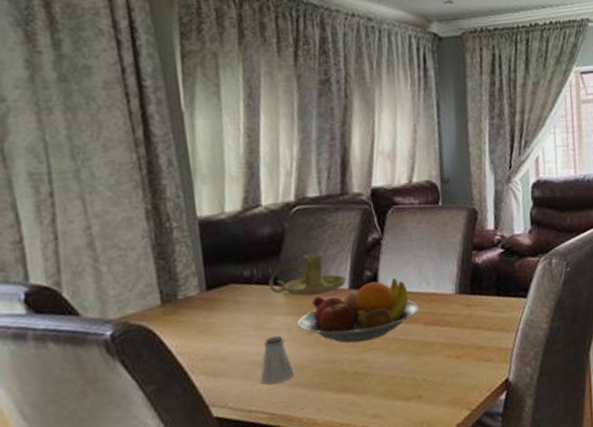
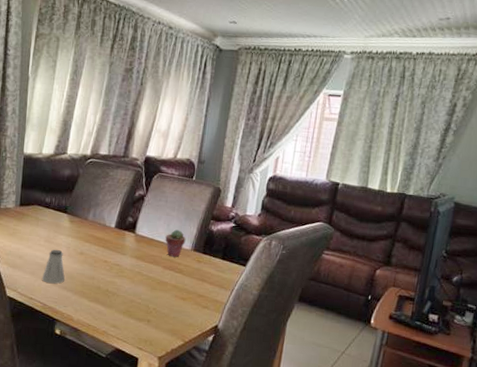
candle holder: present [268,253,346,296] -> none [61,195,114,227]
fruit bowl: present [297,278,419,344] -> none [74,226,162,270]
potted succulent: none [418,272,447,308] -> present [165,229,186,257]

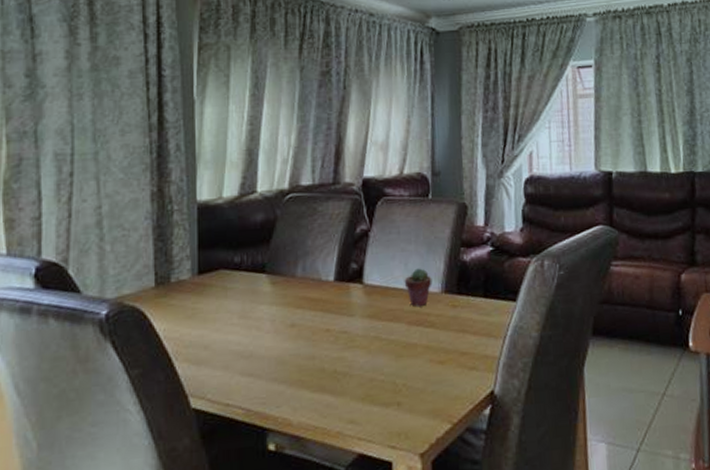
saltshaker: present [42,249,65,284] -> none [241,326,273,377]

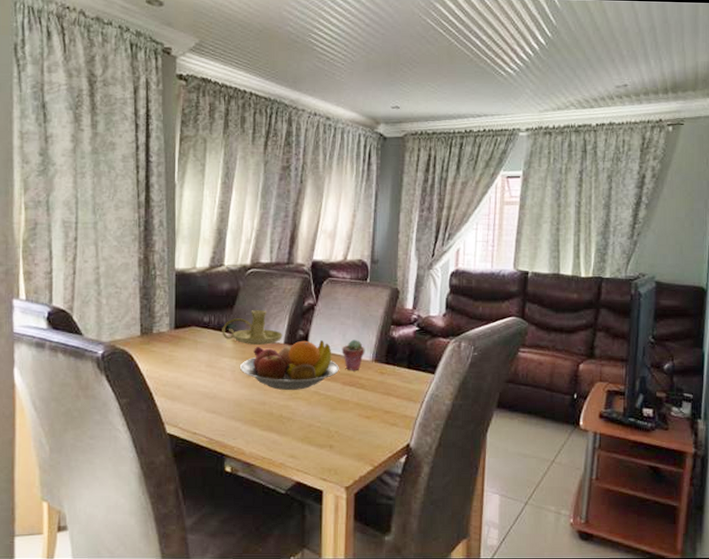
candle holder: none [257,242,332,286] -> present [222,310,283,345]
fruit bowl: none [280,273,403,339] -> present [239,340,339,390]

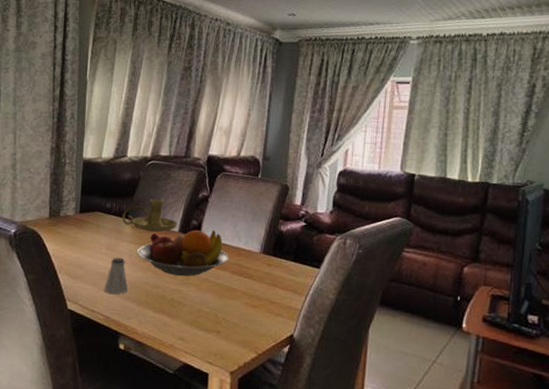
saltshaker: none [206,374,231,413] -> present [104,257,128,294]
potted succulent: present [342,339,365,370] -> none [232,231,254,261]

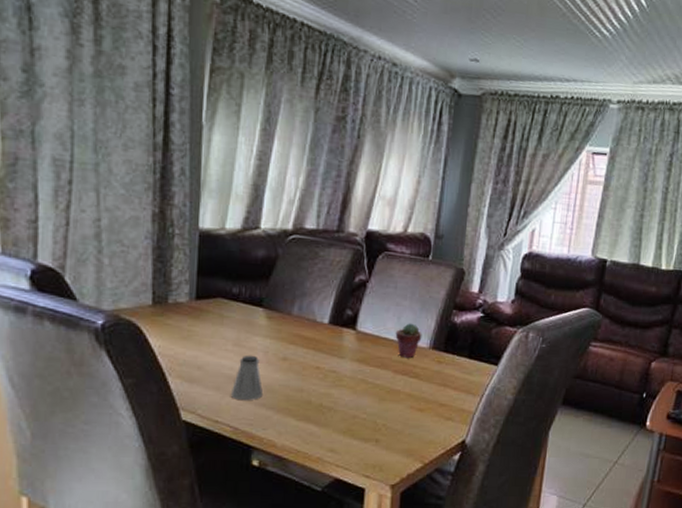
candle holder: present [122,199,177,232] -> none [254,283,327,324]
fruit bowl: present [136,229,229,276] -> none [273,321,391,377]
potted succulent: none [232,231,254,261] -> present [395,323,422,358]

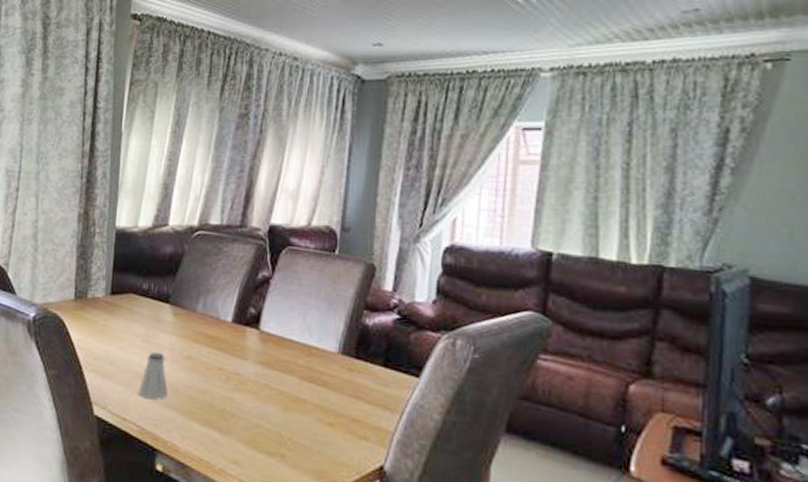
potted succulent: present [395,323,422,358] -> none [300,324,330,363]

